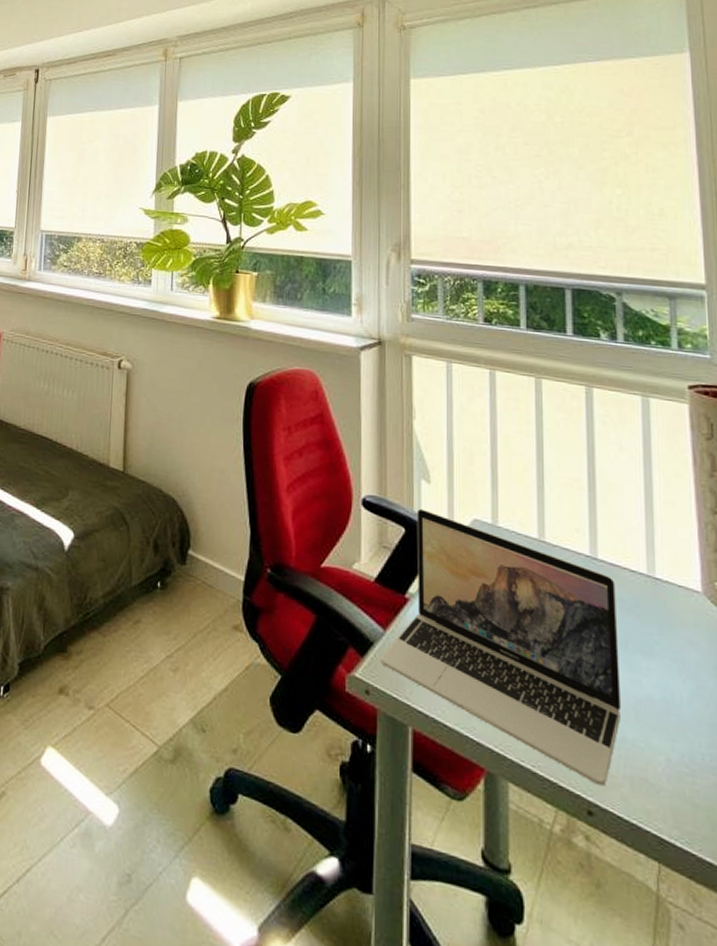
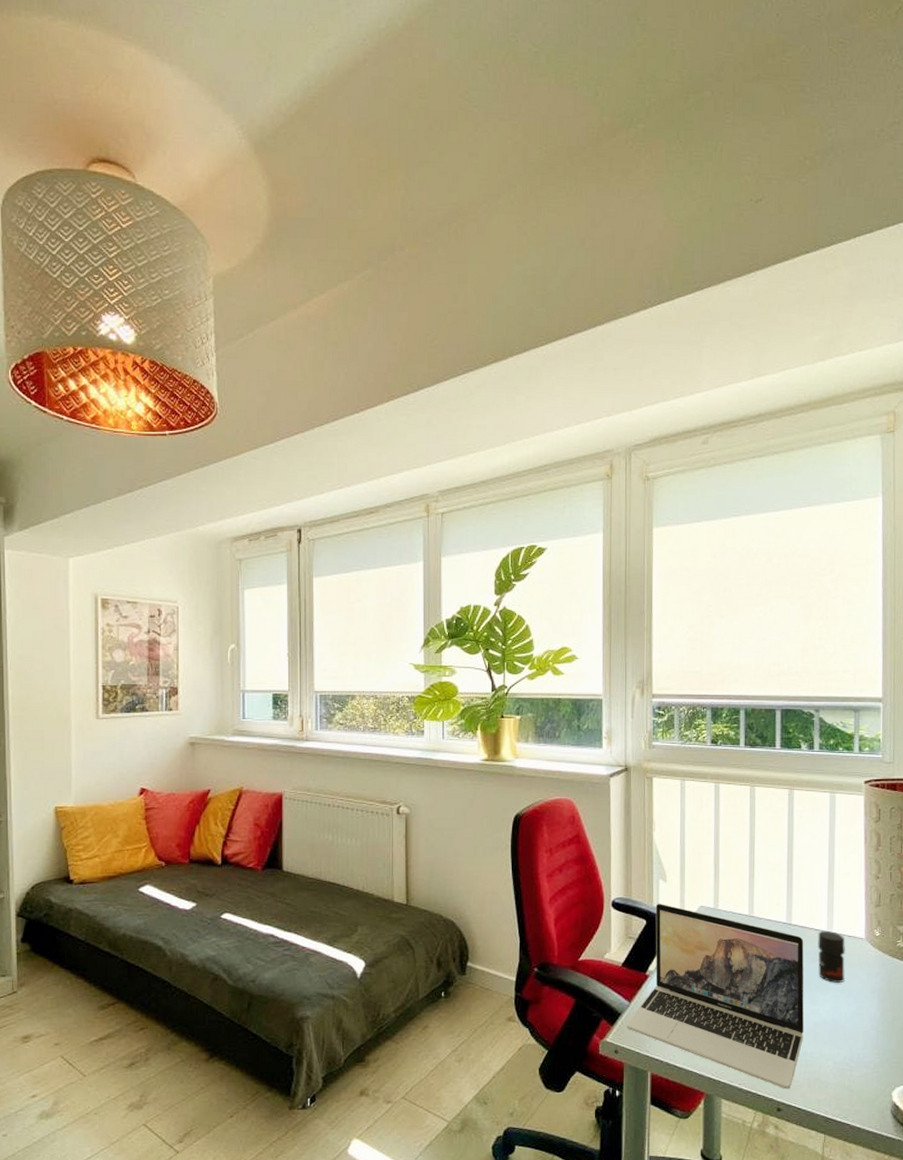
jar: none [634,573,677,648] -> present [817,930,846,983]

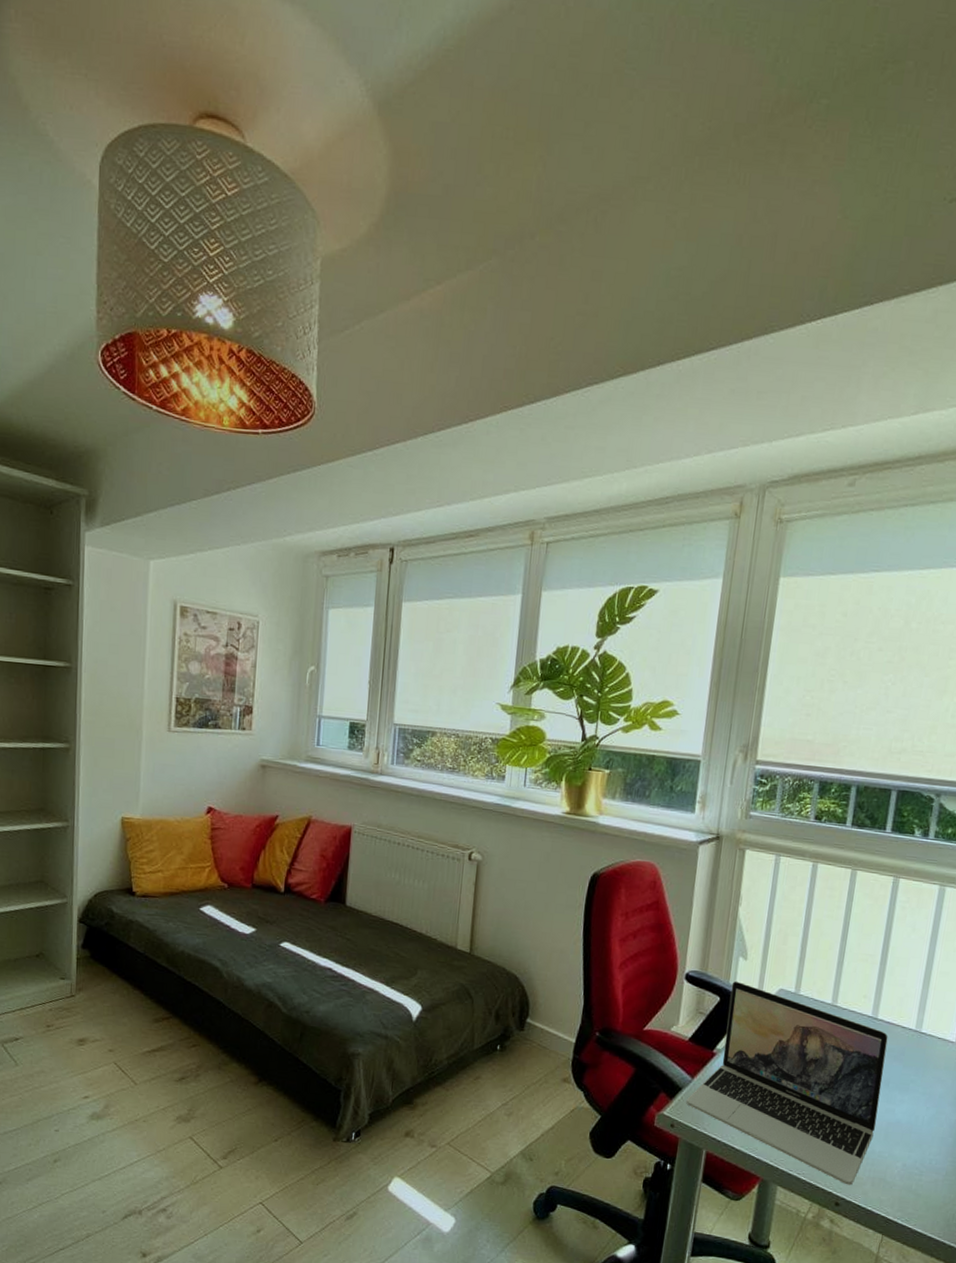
jar: present [817,930,846,983] -> none [899,1029,934,1085]

